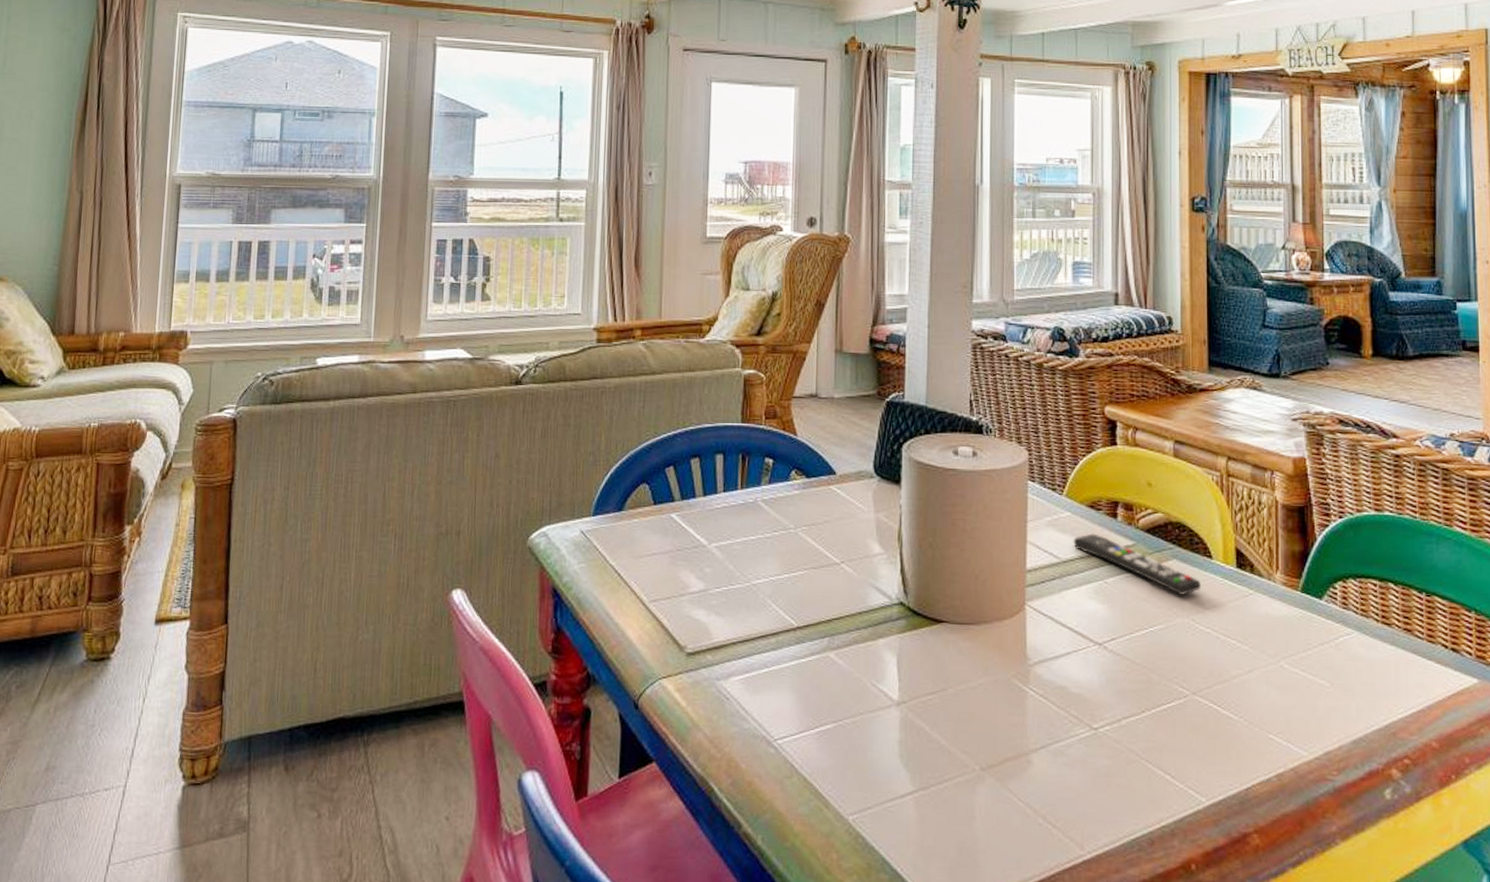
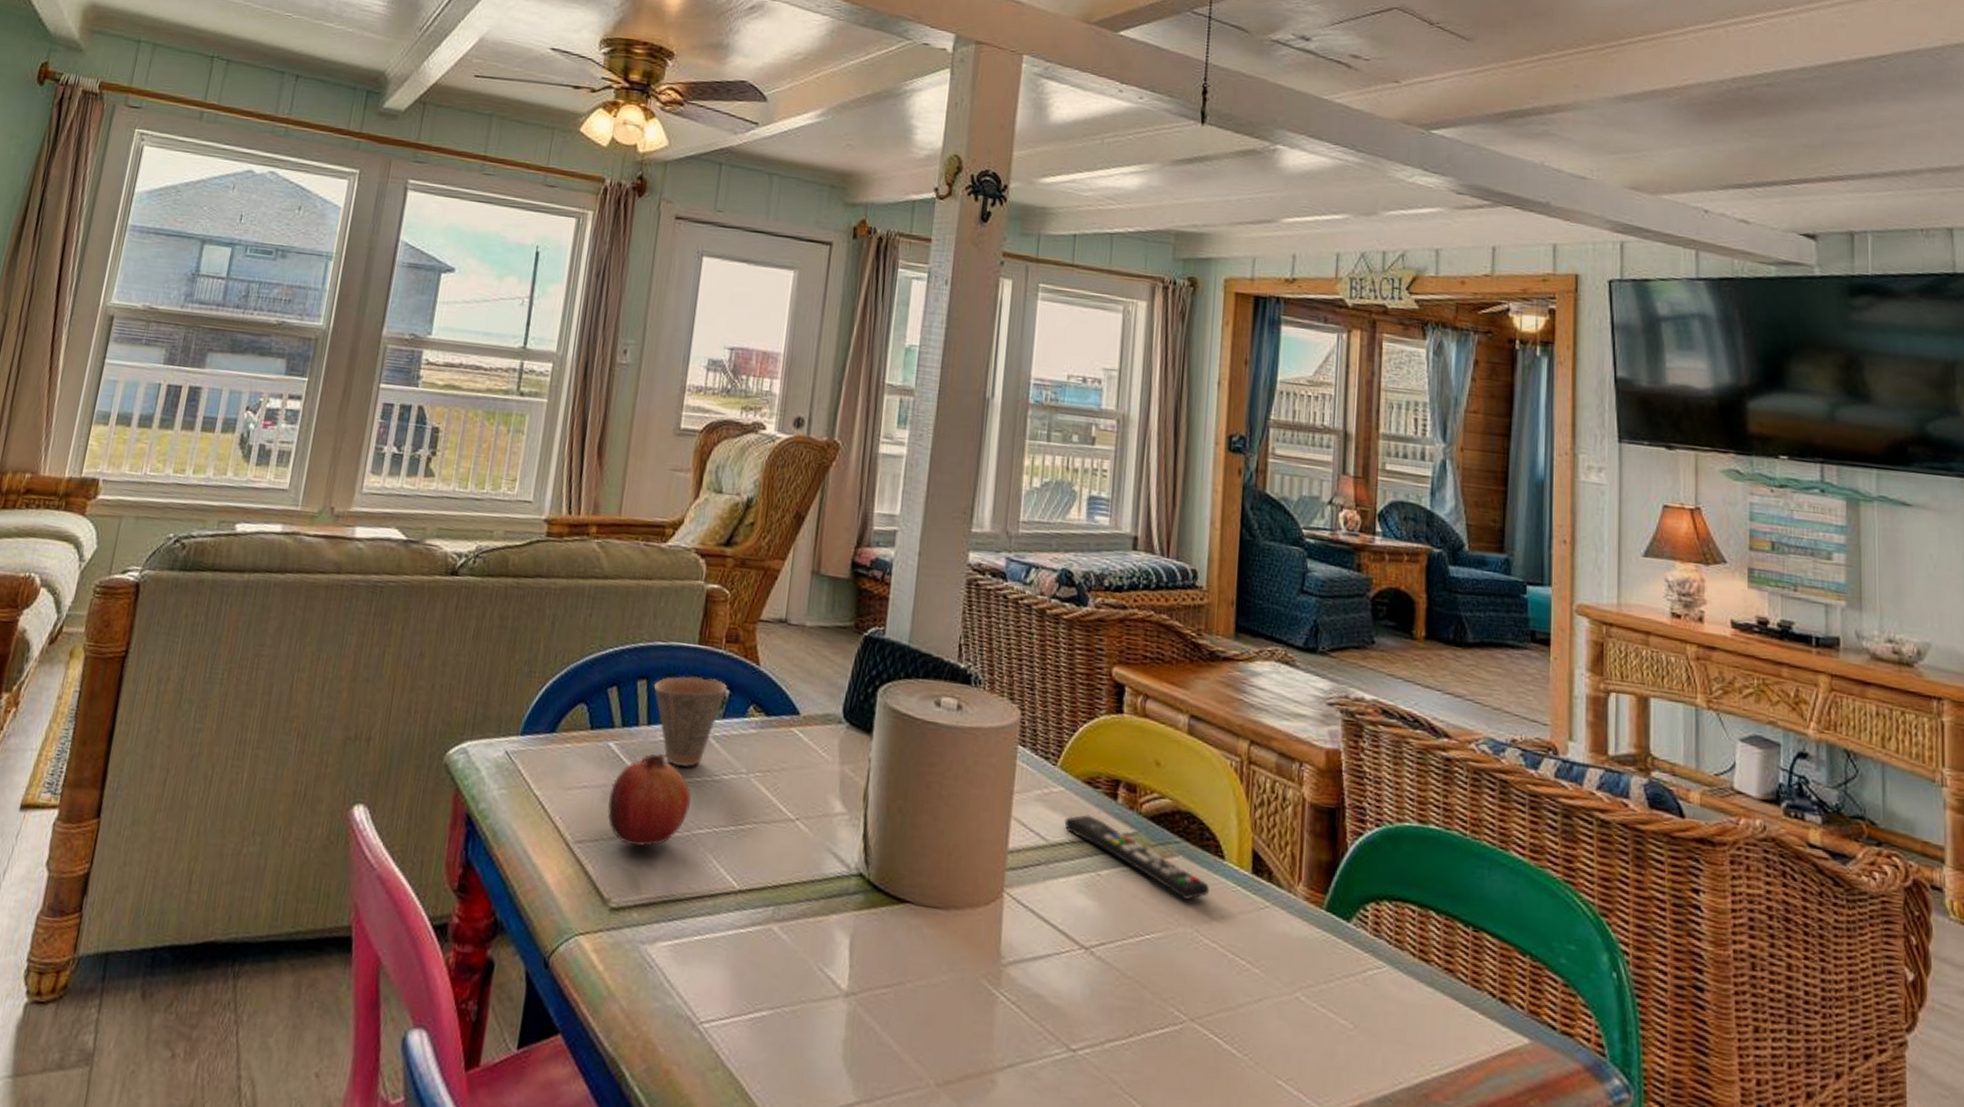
fruit: none [675,520,747,600] -> present [607,754,691,847]
cup: none [705,450,771,529] -> present [653,675,728,767]

